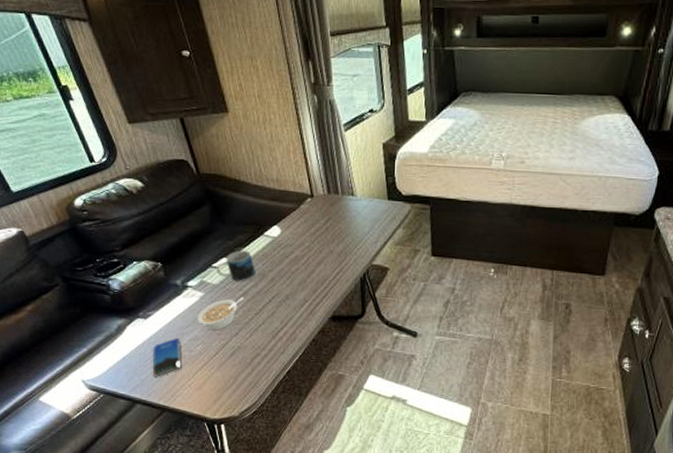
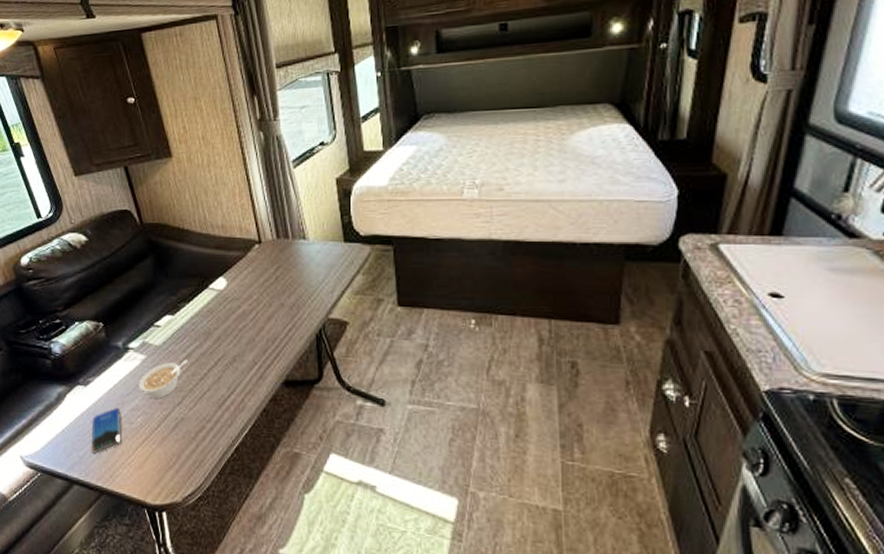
mug: present [216,250,256,282] -> none [159,306,201,342]

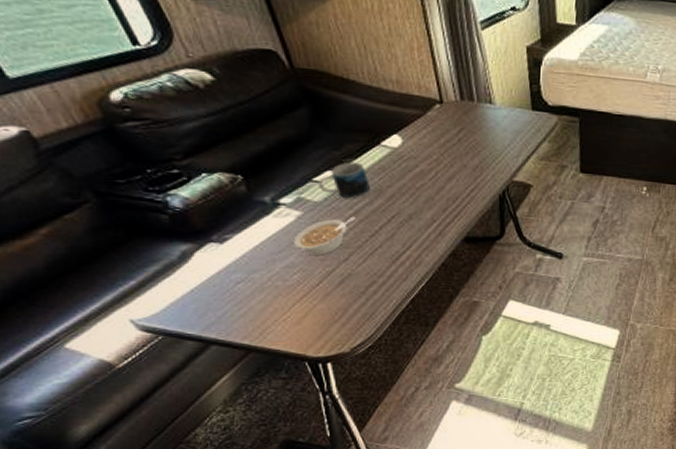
smartphone: present [91,407,122,454] -> none [231,264,273,312]
mug: none [159,306,201,342] -> present [318,162,371,199]

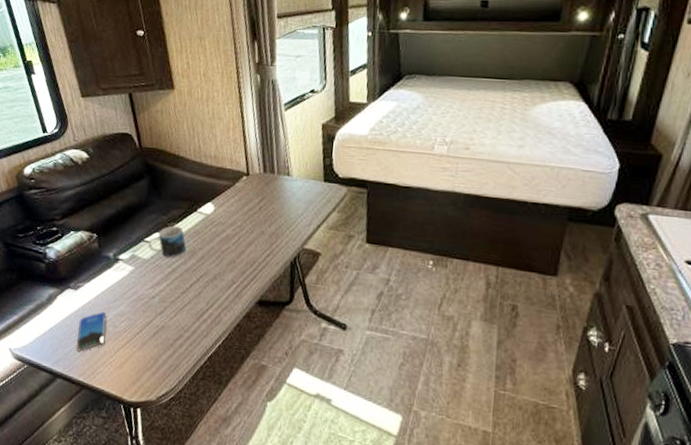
smartphone: none [231,264,273,312] -> present [77,311,106,352]
legume: present [293,216,355,257] -> none [124,273,172,308]

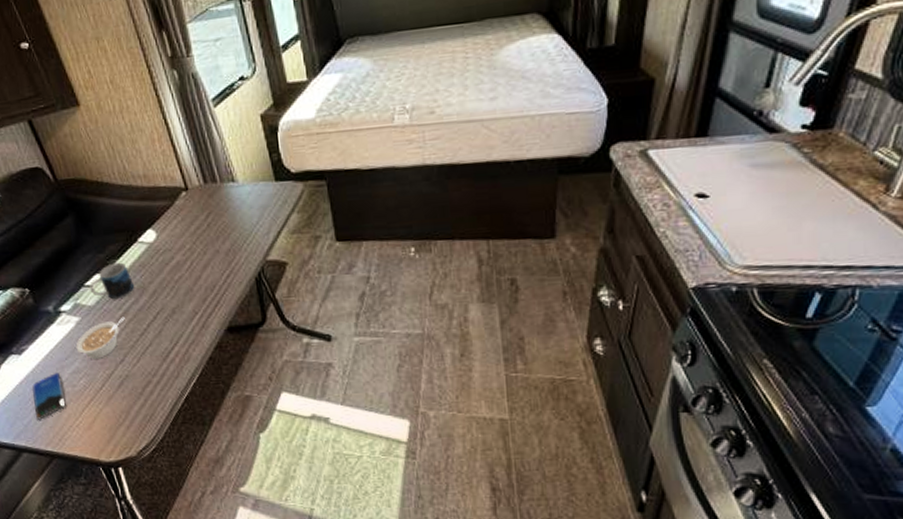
legume: none [124,273,172,308] -> present [76,316,125,360]

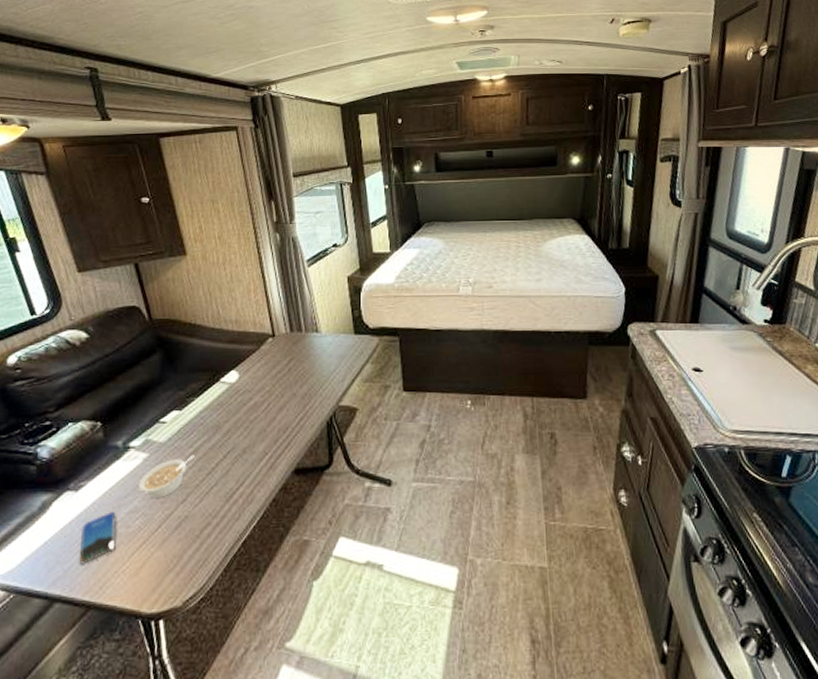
mug: present [89,262,135,300] -> none [164,400,210,437]

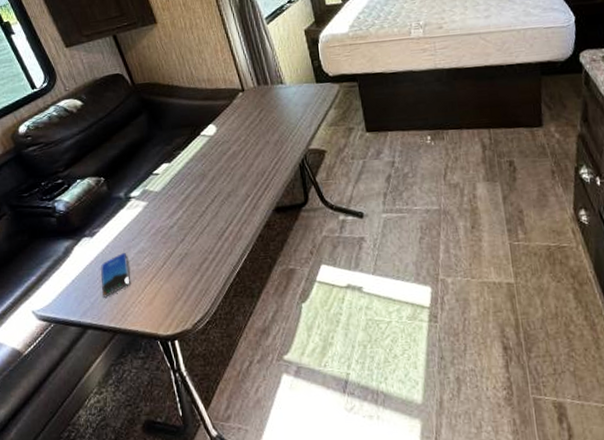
legume: present [138,454,195,499] -> none [142,200,187,240]

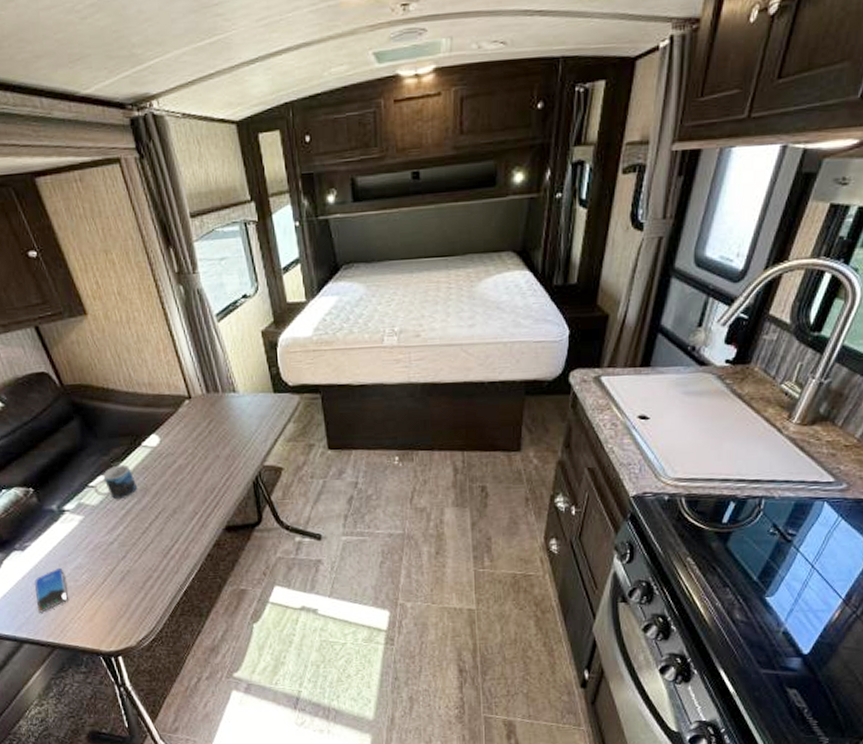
mug: none [157,153,197,186] -> present [93,464,138,500]

